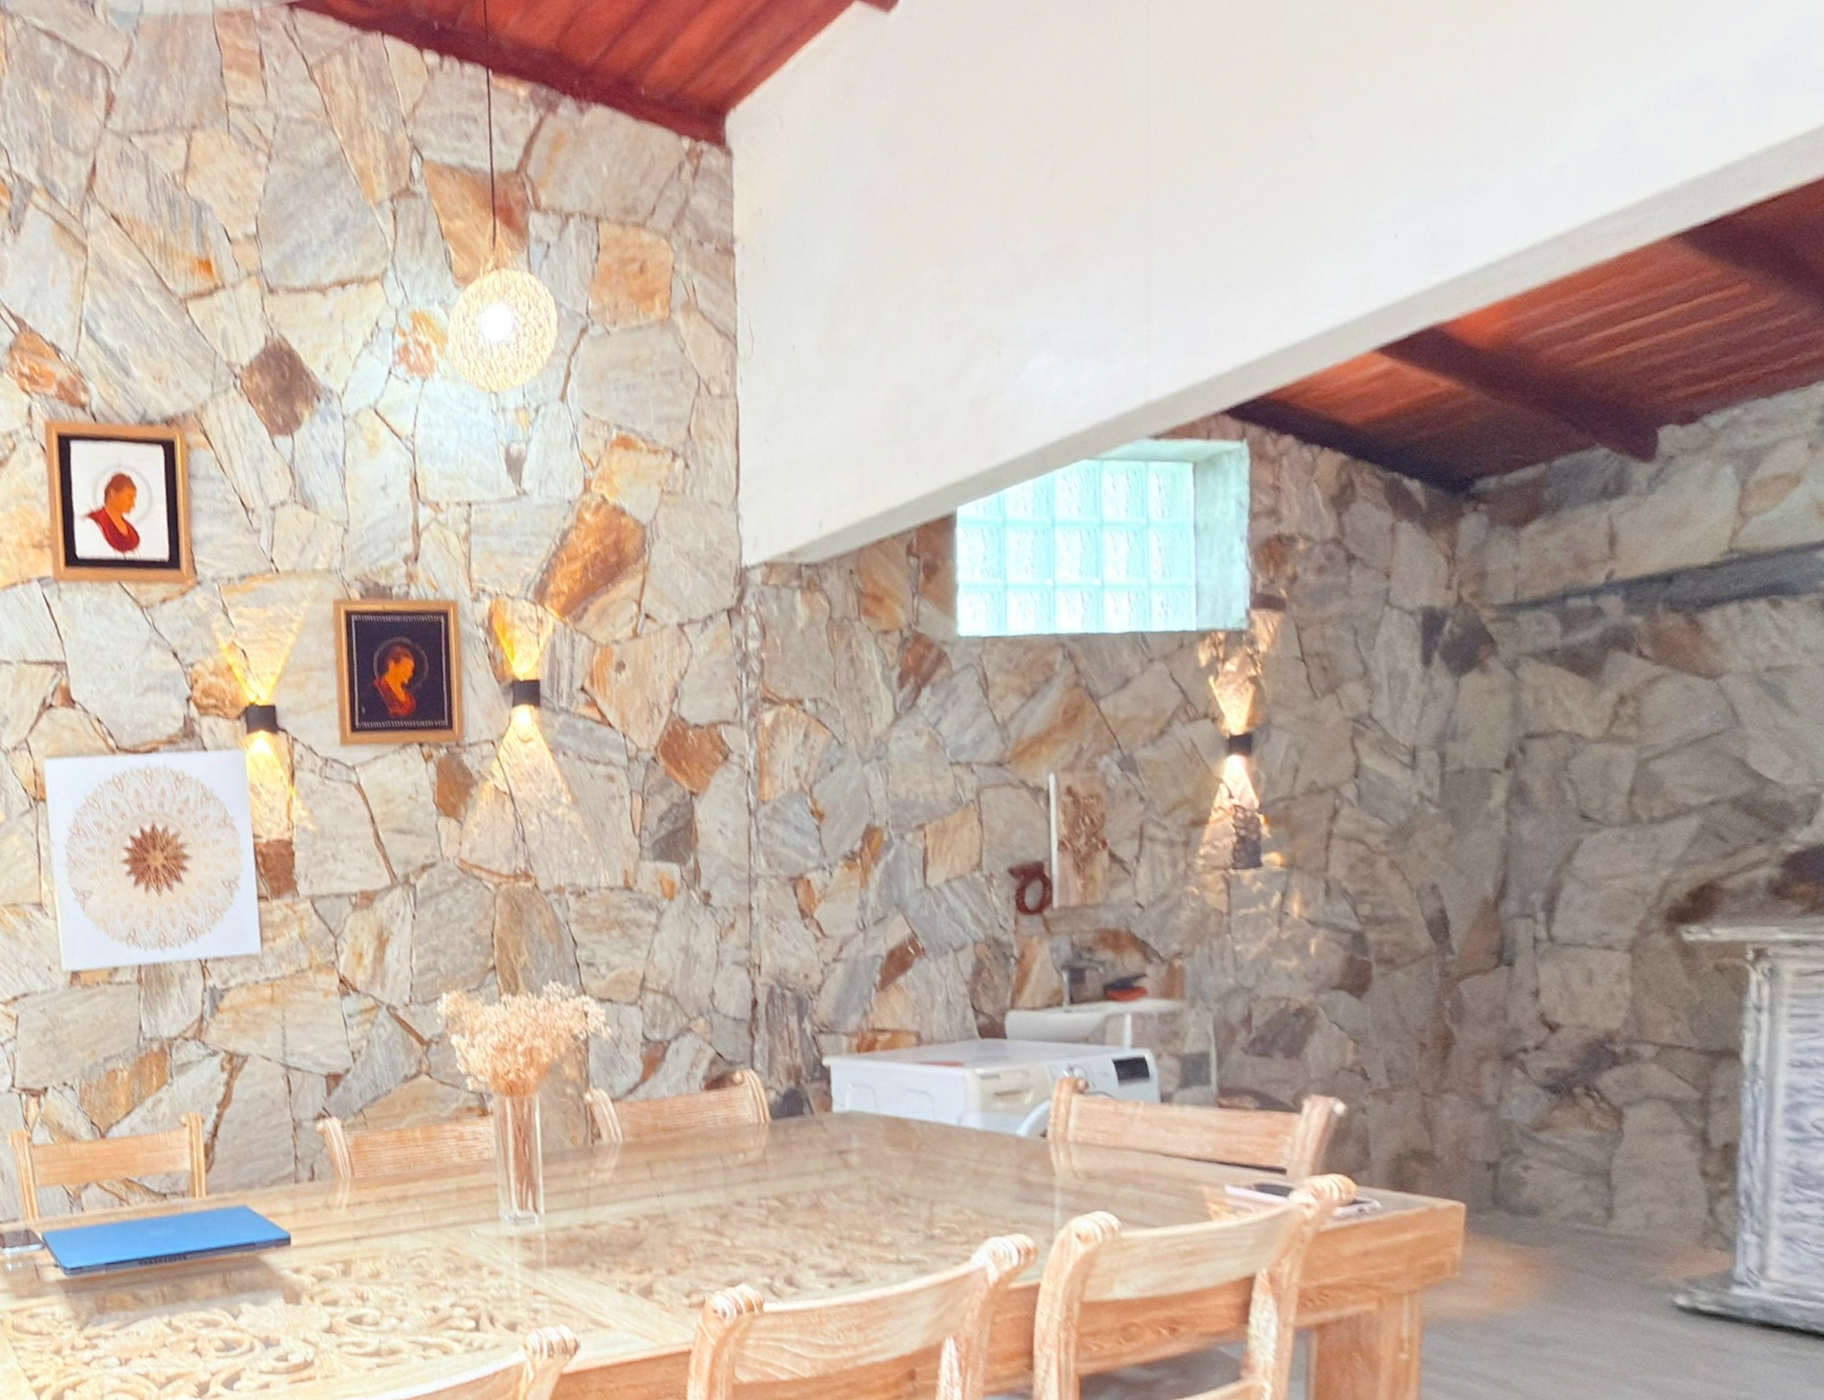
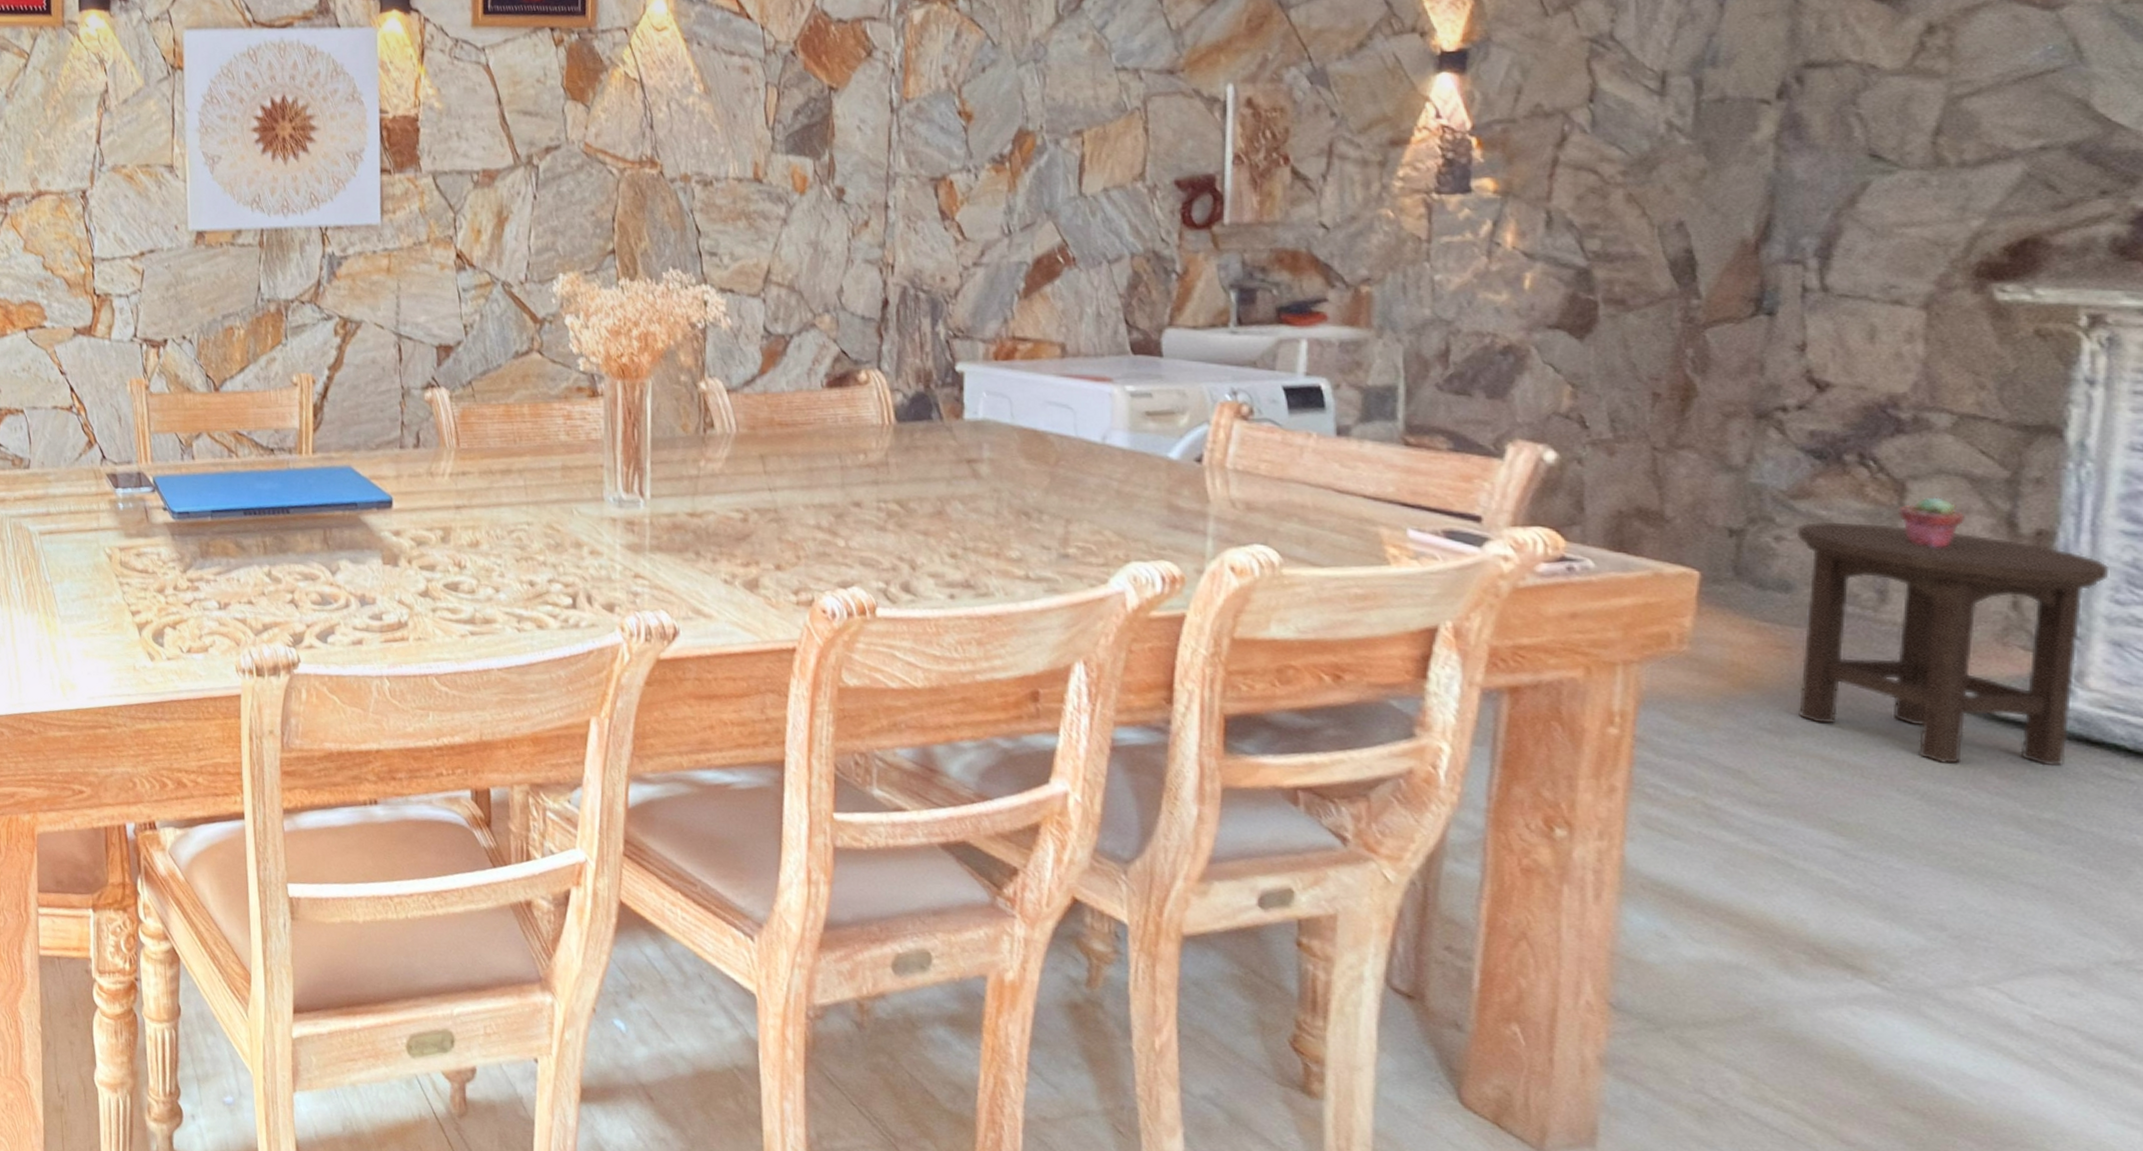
stool: none [1540,1148,1780,1358] -> present [1796,521,2110,767]
potted succulent: none [1617,1119,1669,1166] -> present [1897,495,1965,548]

